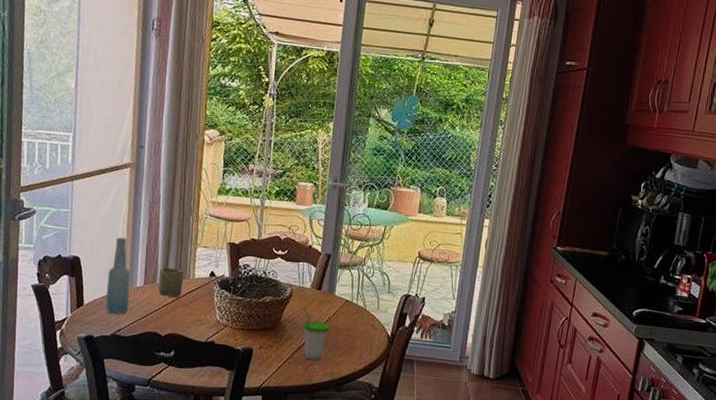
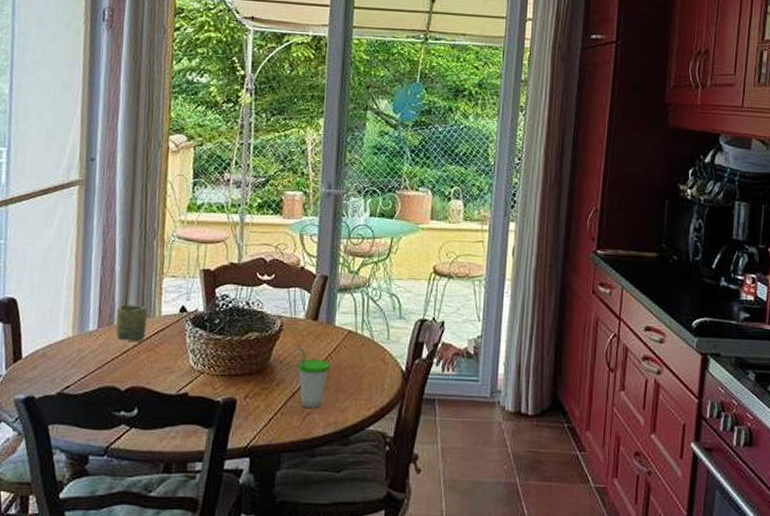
bottle: present [105,237,131,314] -> none [49,271,81,367]

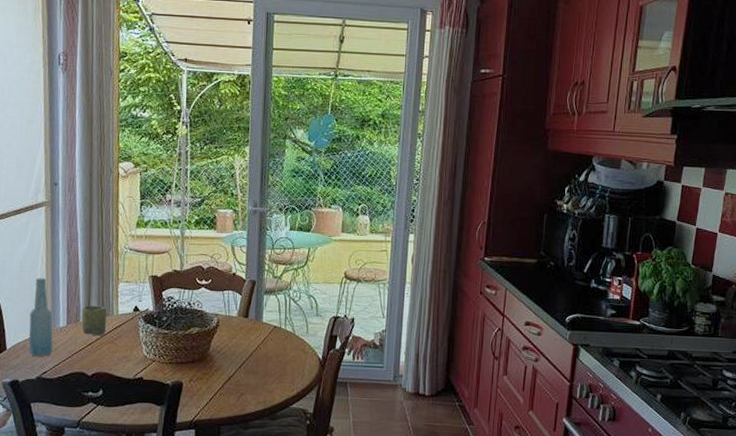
bottle: none [49,271,81,367] -> present [29,278,53,356]
cup: present [297,345,330,409] -> none [231,338,259,390]

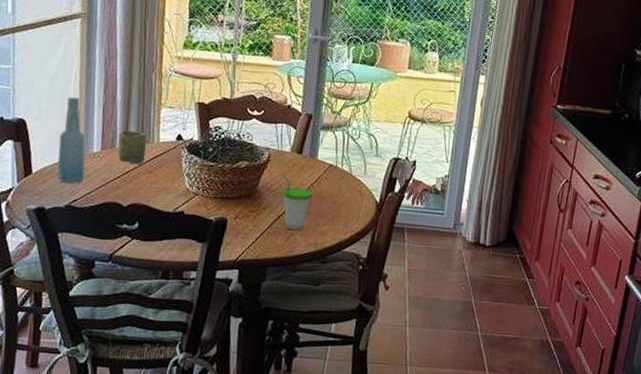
cup: none [231,338,259,390] -> present [282,175,312,231]

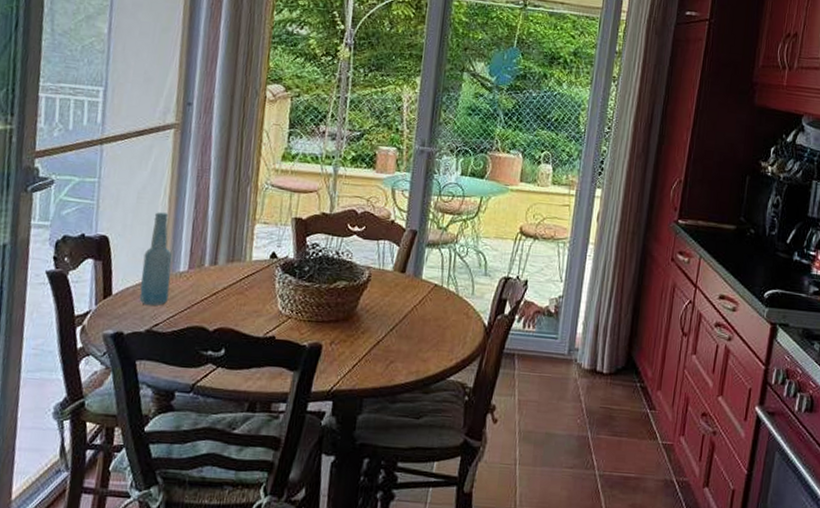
cup: present [117,130,147,164] -> none [206,247,239,285]
cup: present [282,175,312,231] -> none [383,296,415,358]

